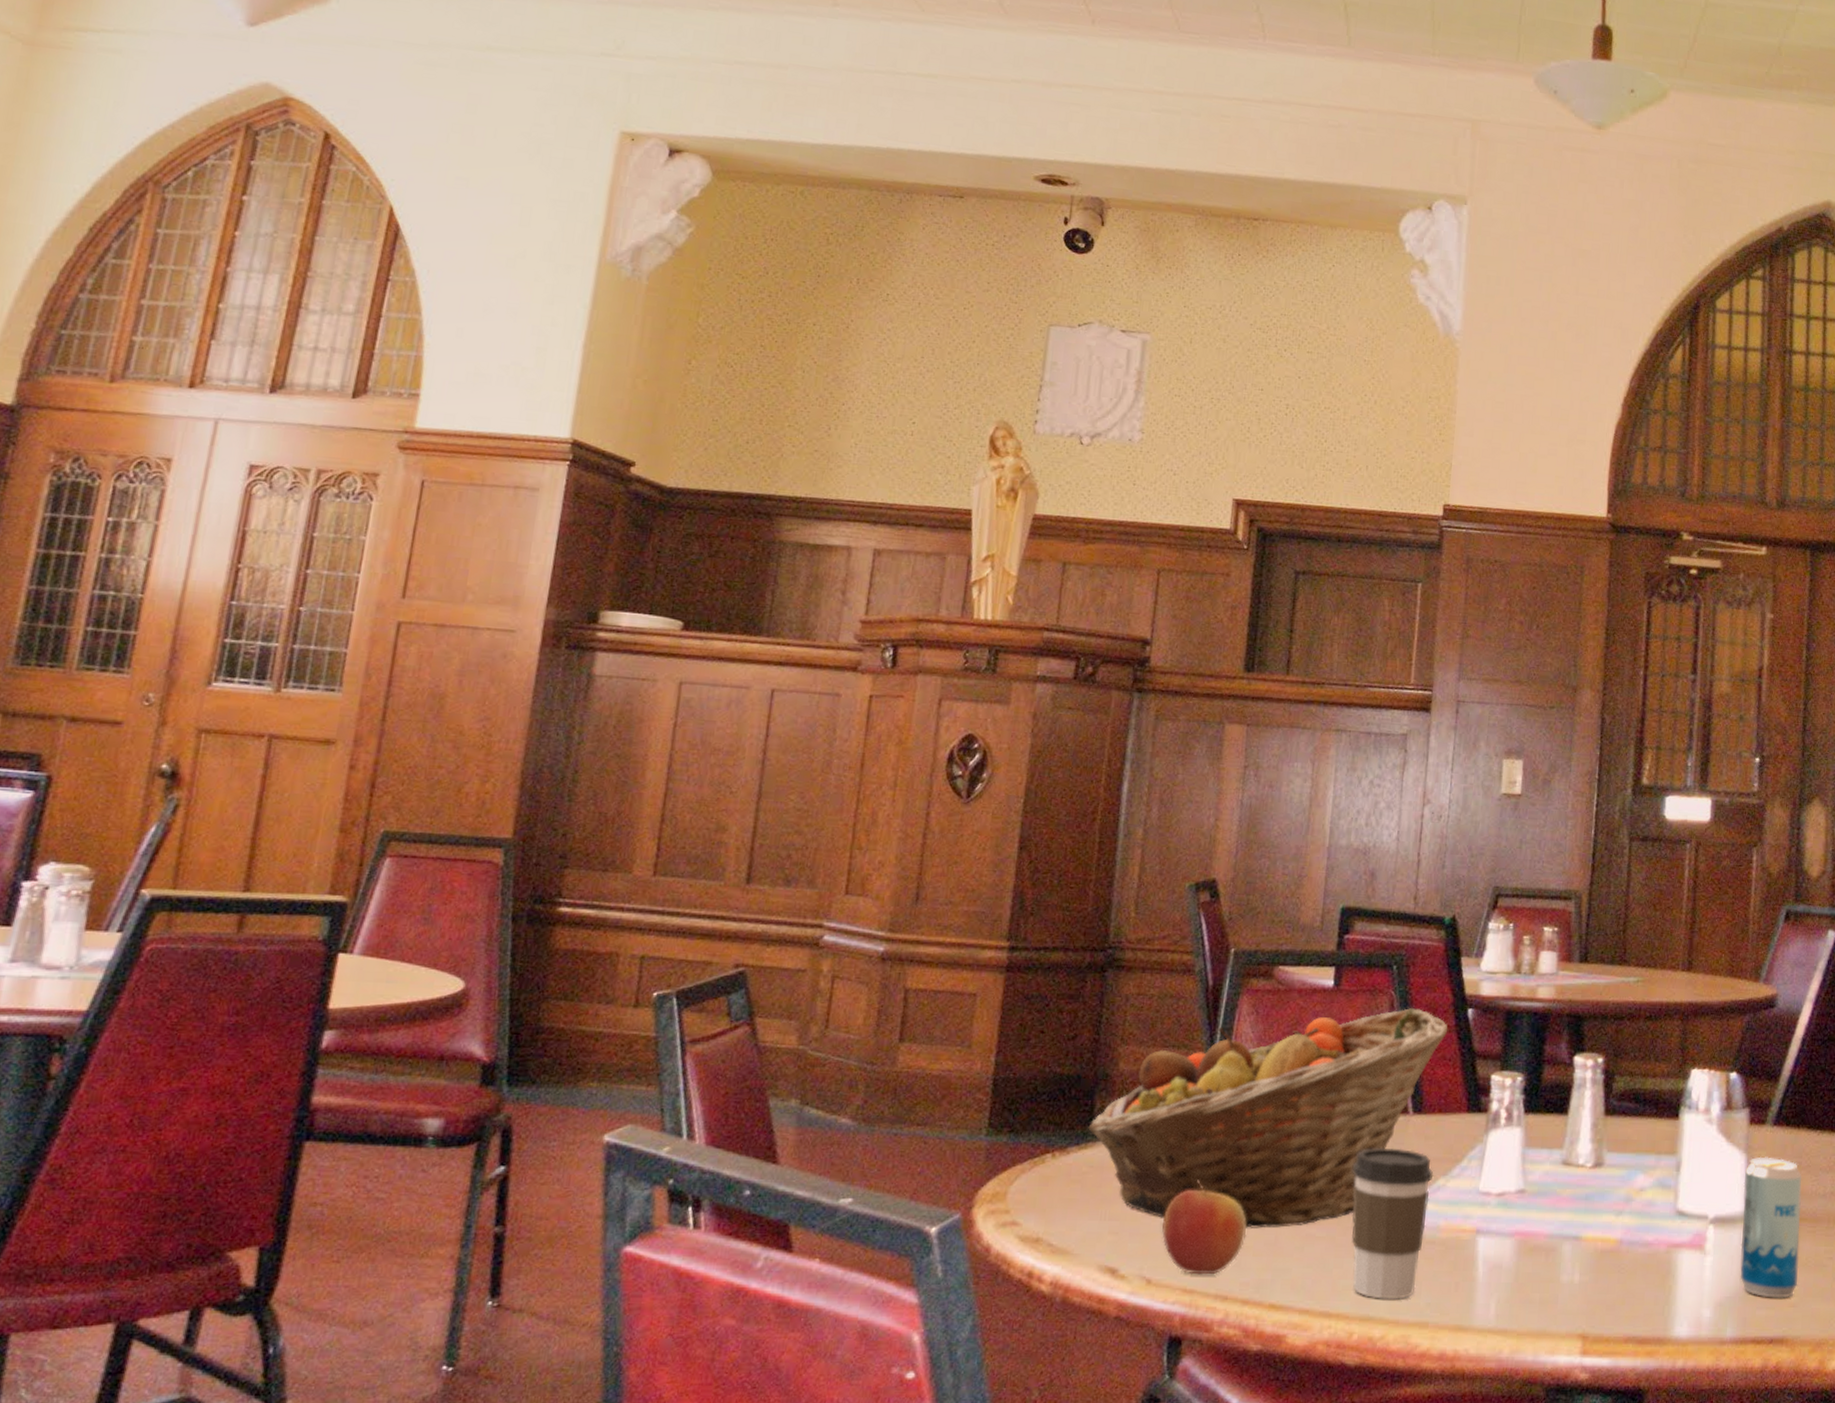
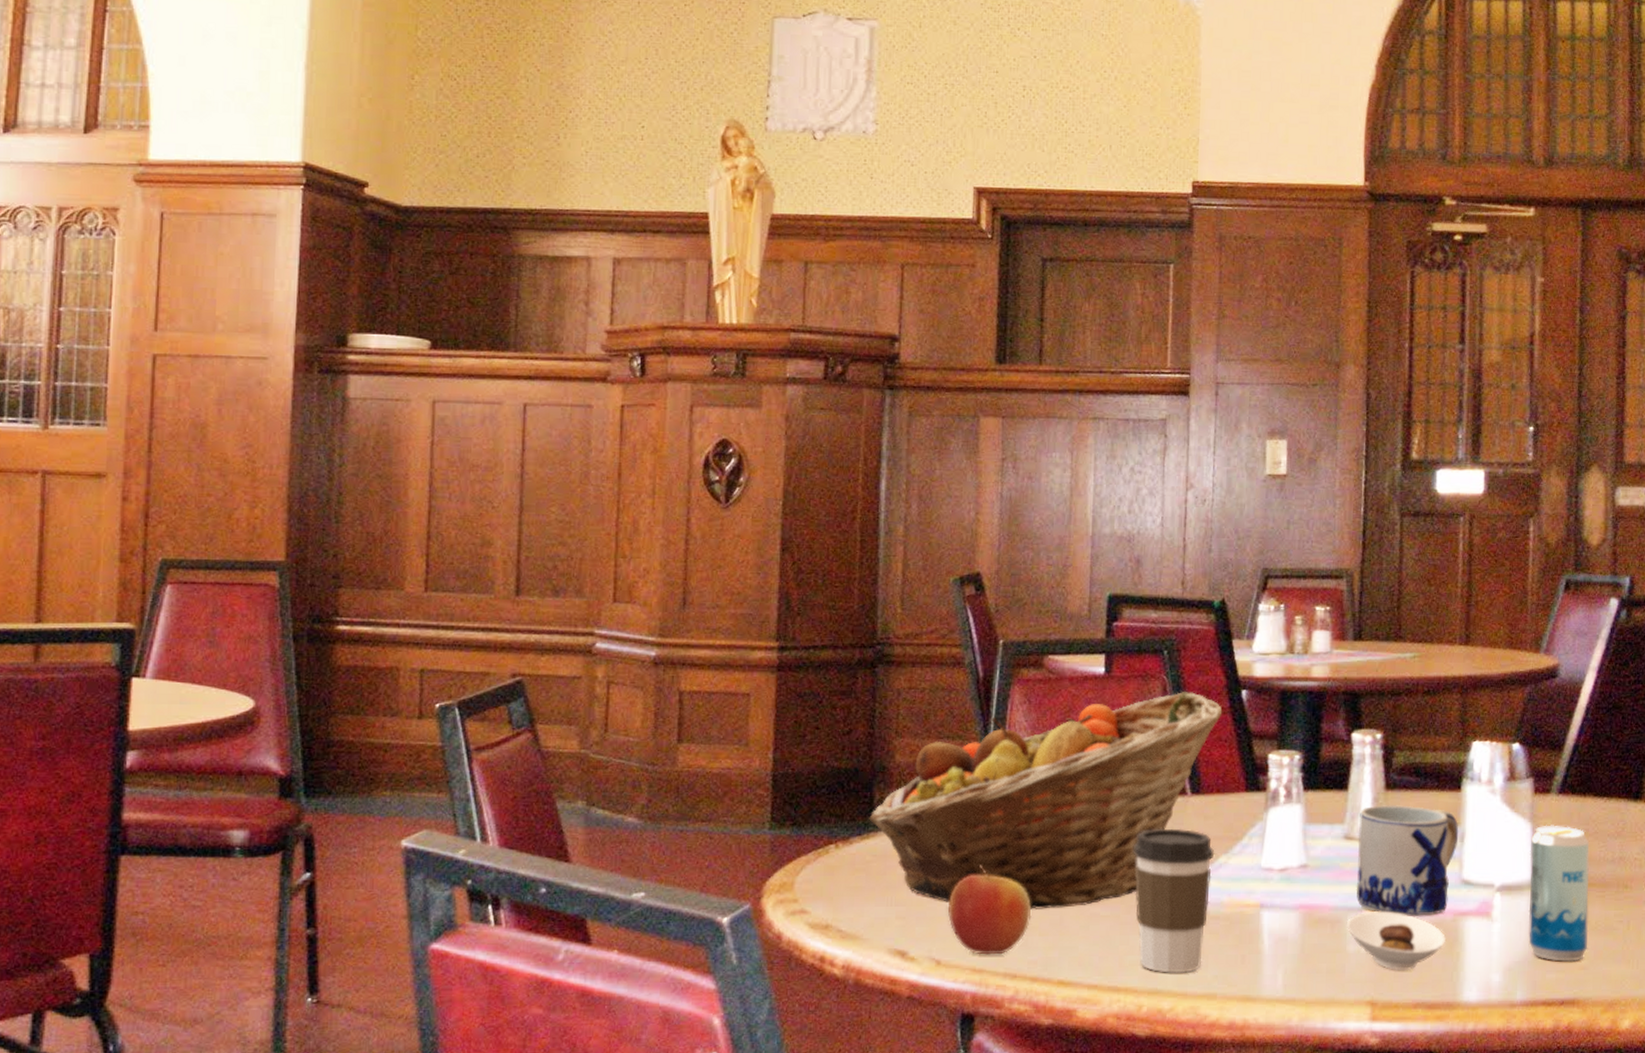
saucer: none [1561,1241,1658,1304] -> present [1347,911,1445,971]
mug: none [1572,1130,1675,1247] -> present [1356,804,1459,916]

